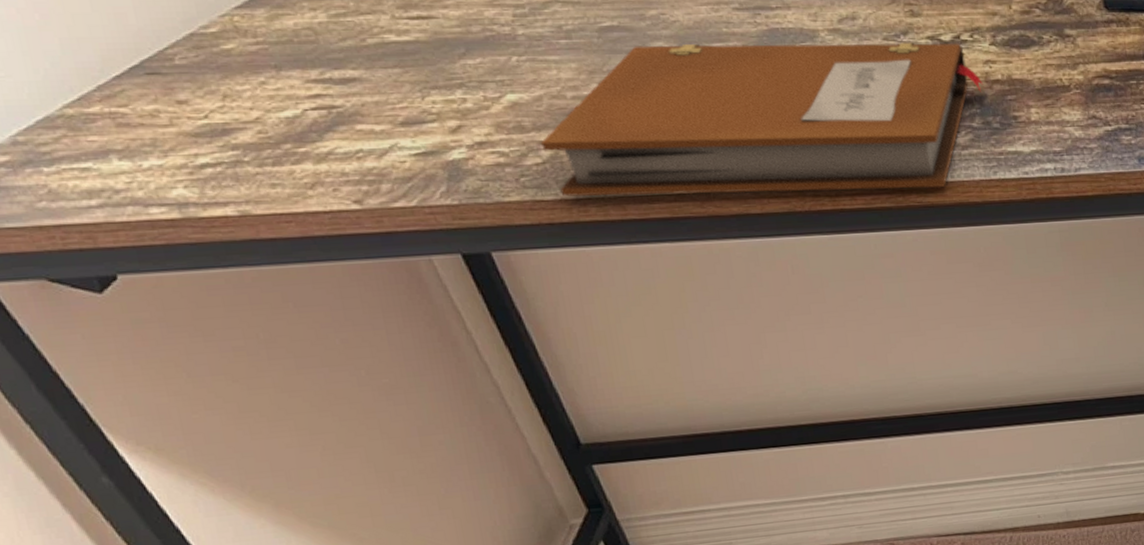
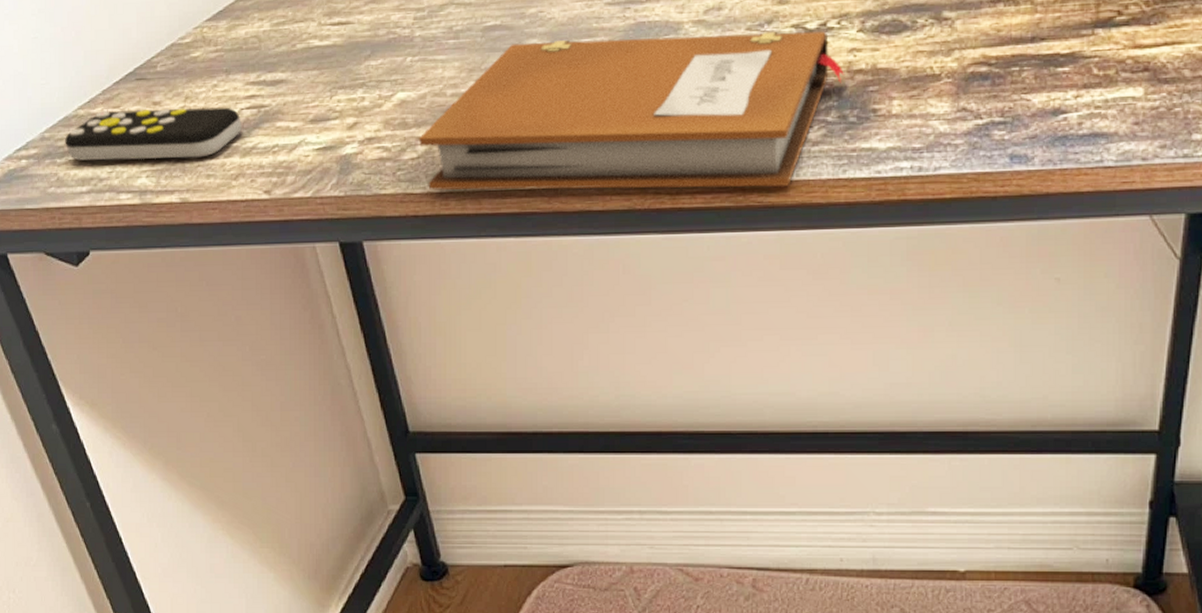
remote control: none [50,107,310,169] -> present [65,107,242,161]

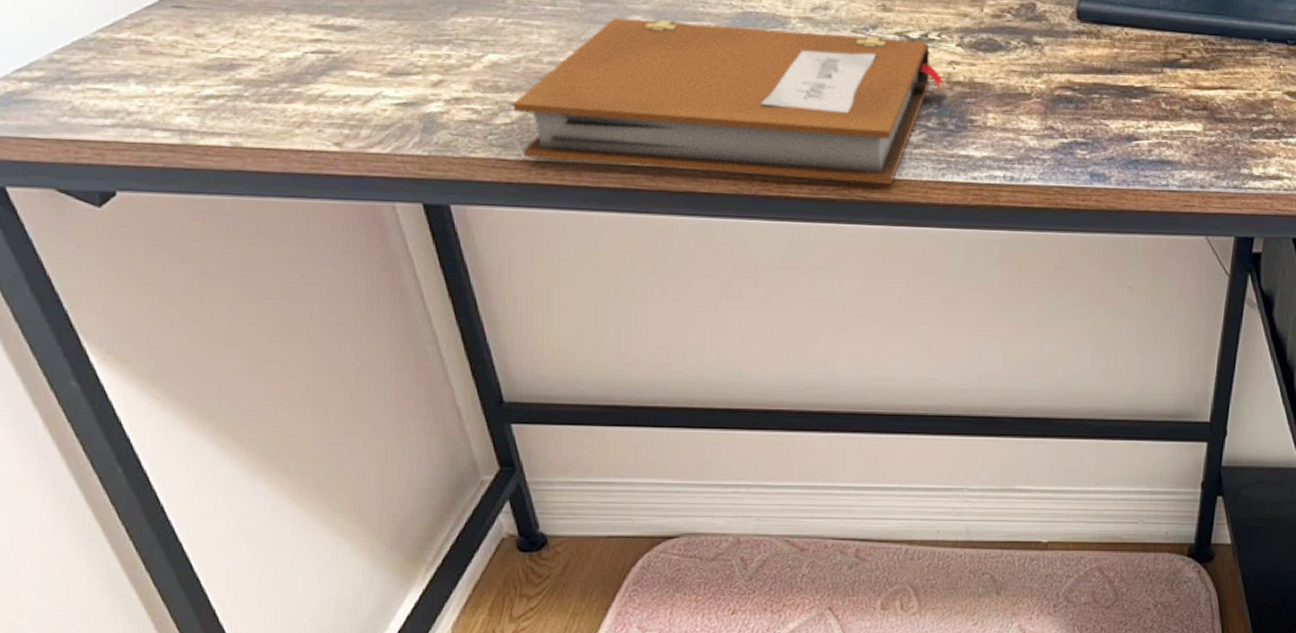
remote control: present [65,107,242,161] -> none [81,37,306,100]

